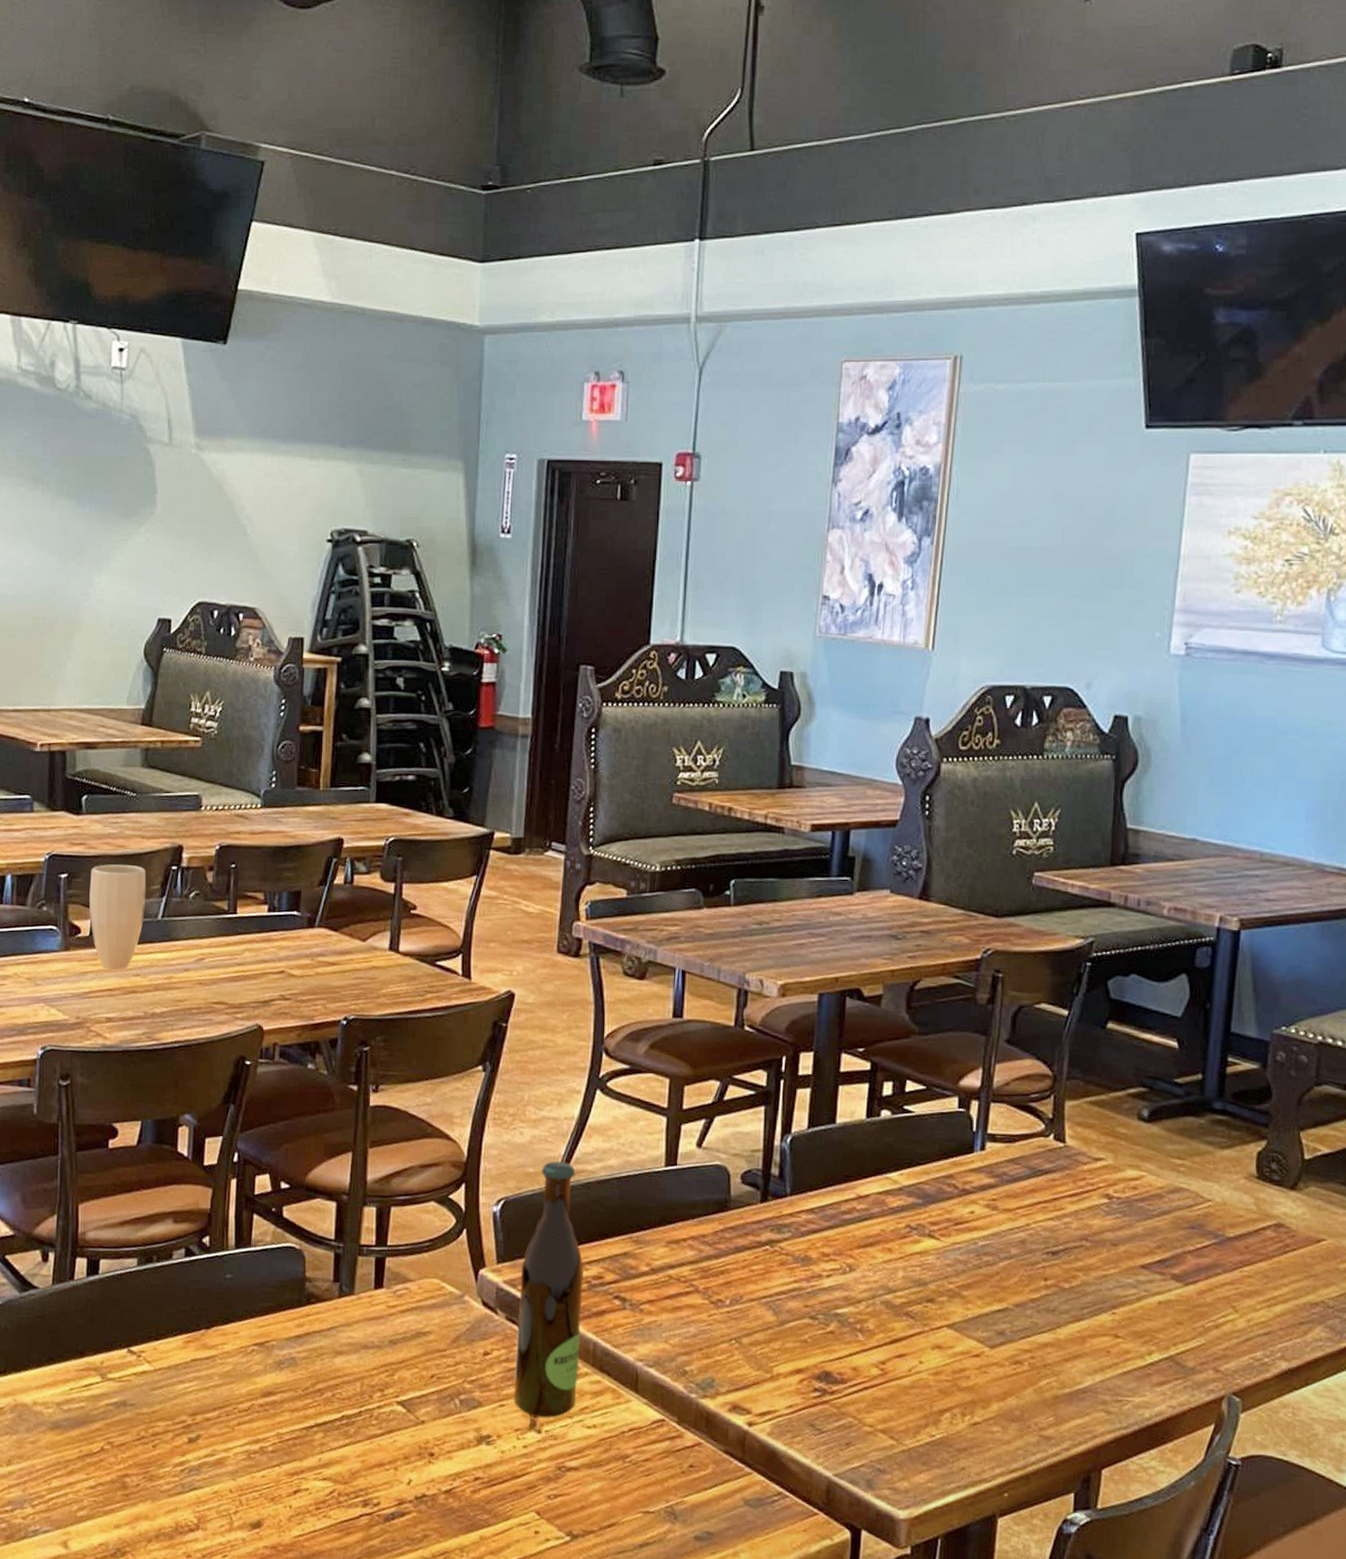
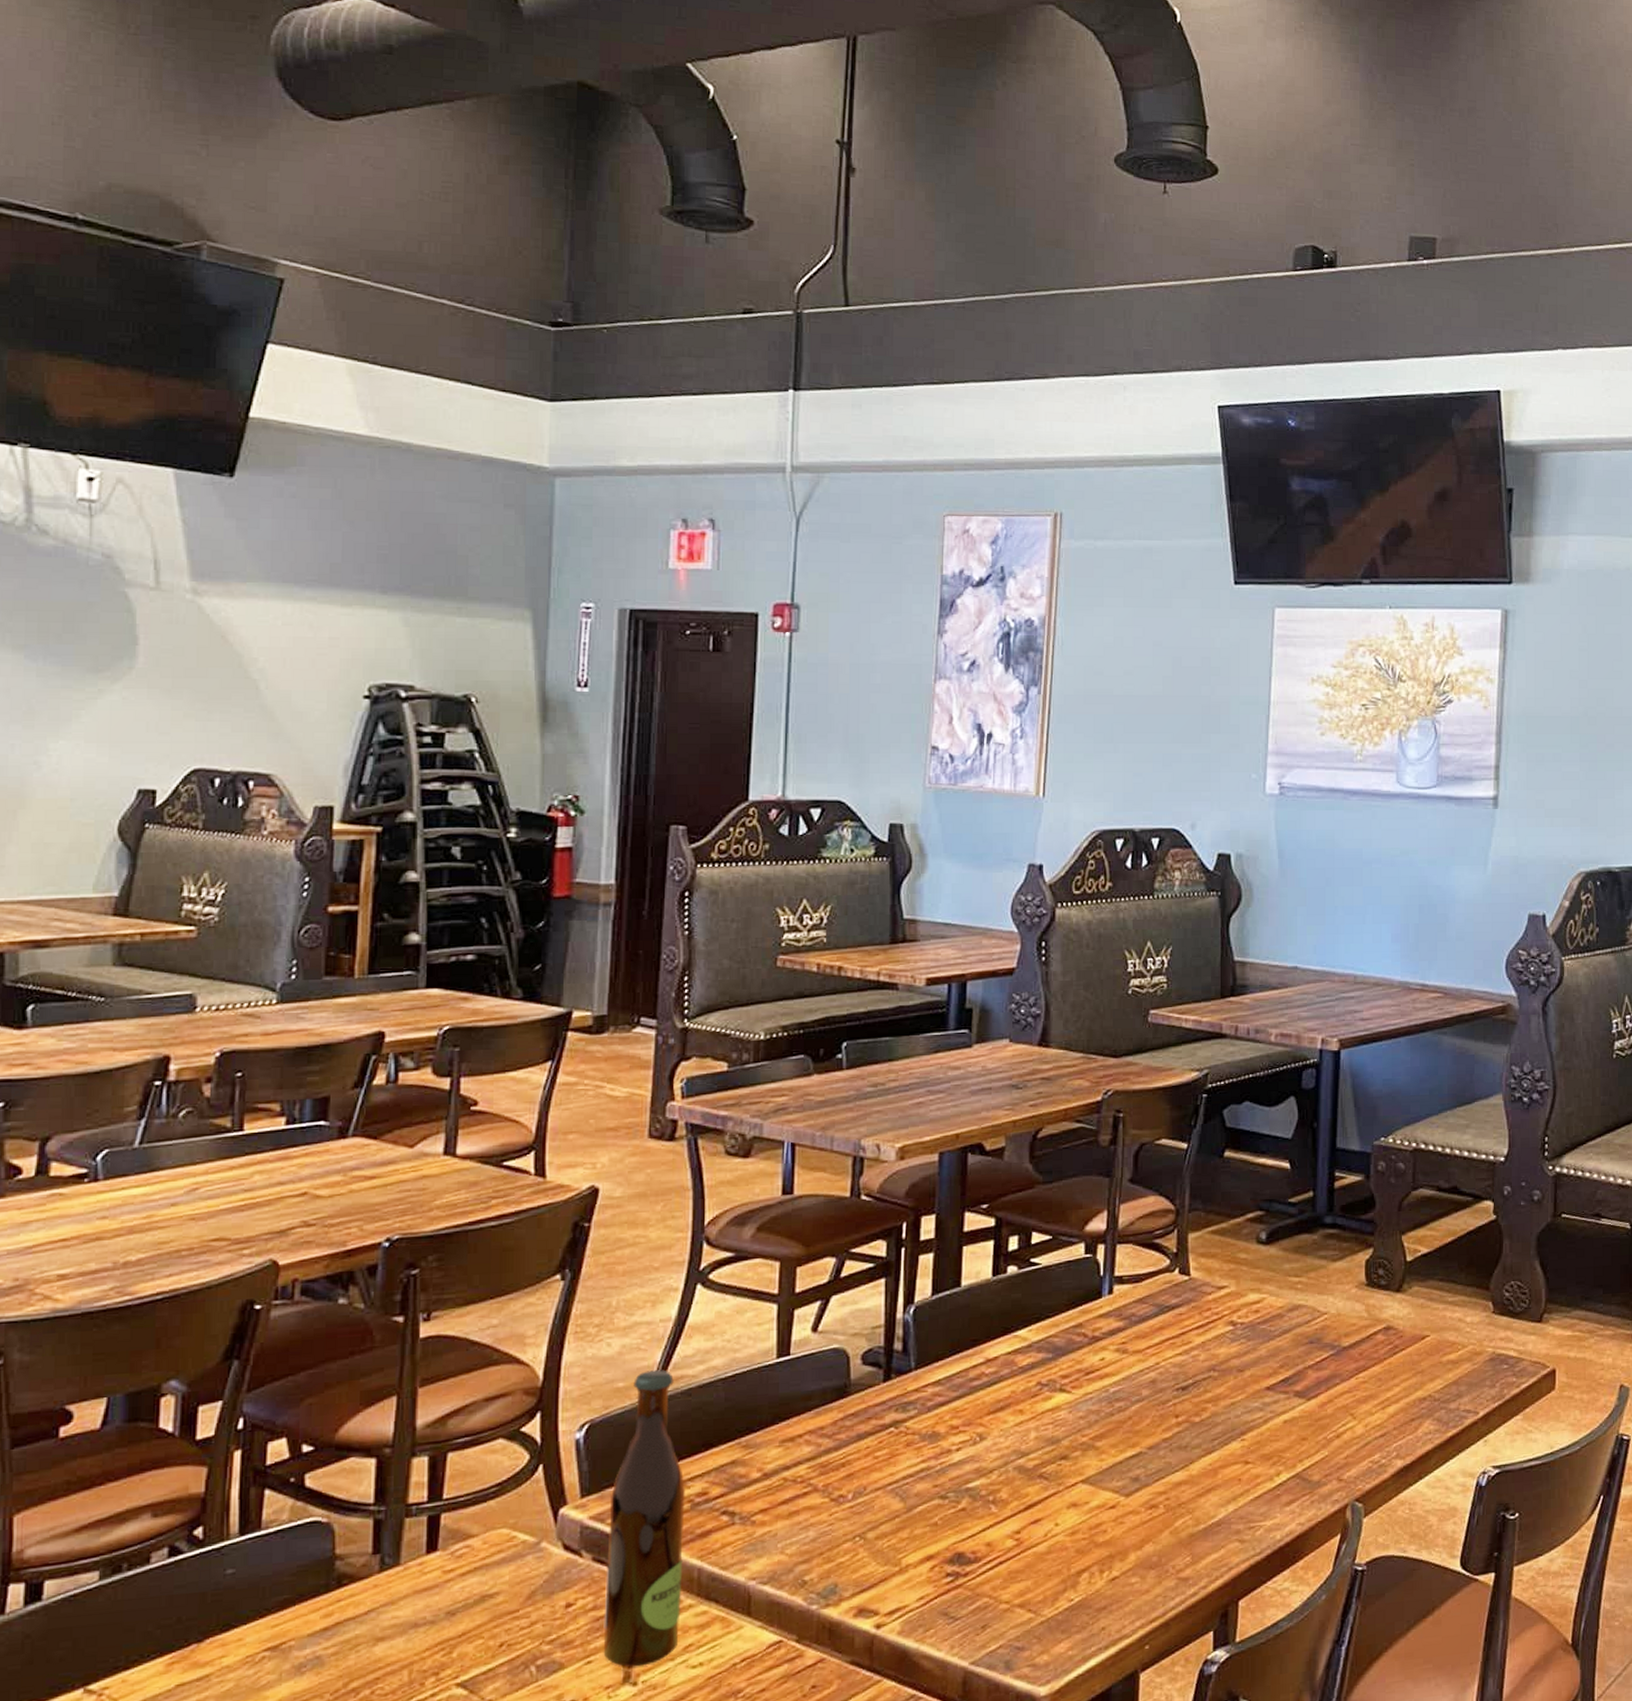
cup: present [89,864,146,971] -> none [35,1084,118,1216]

